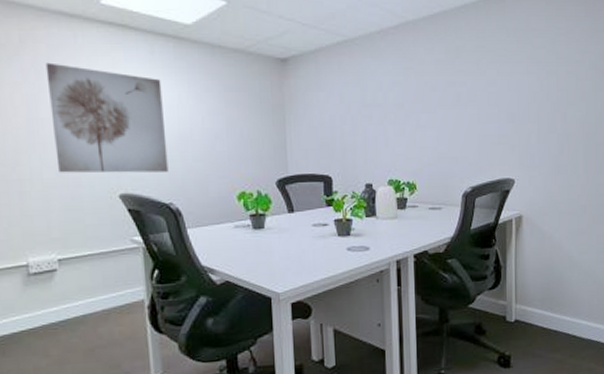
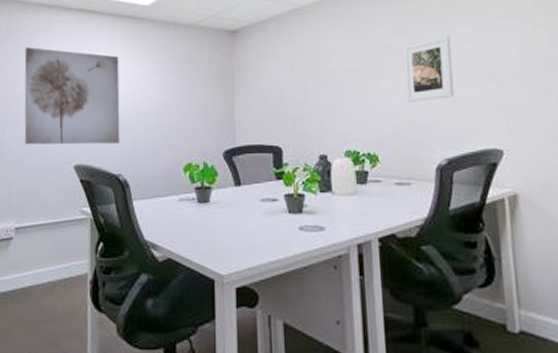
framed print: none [440,77,481,137] -> present [403,36,454,102]

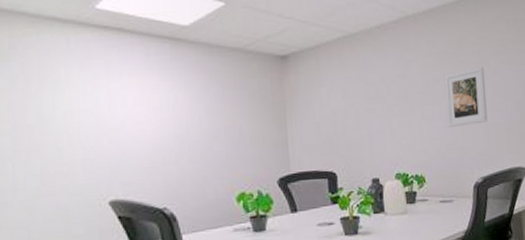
wall art: present [24,47,120,145] -> none [35,68,163,181]

